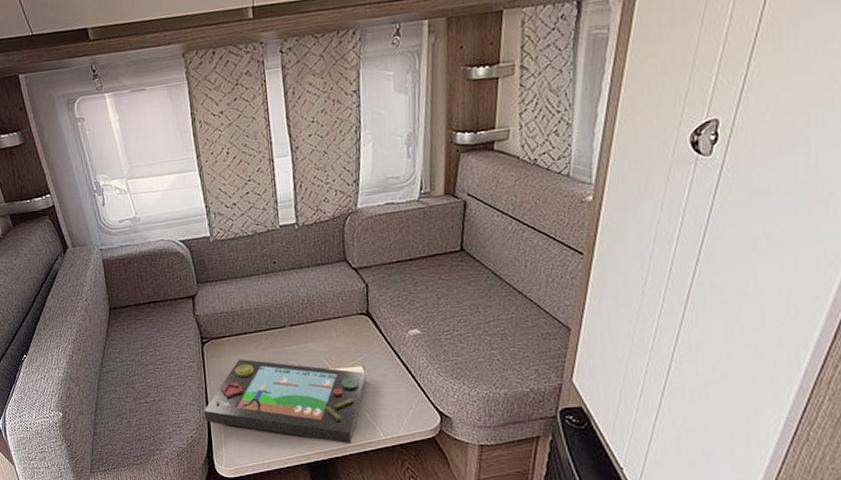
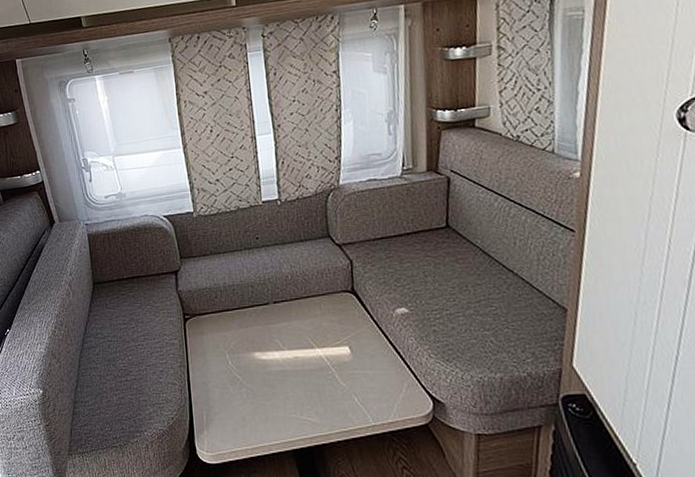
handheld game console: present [204,358,367,445] -> none [186,336,354,431]

